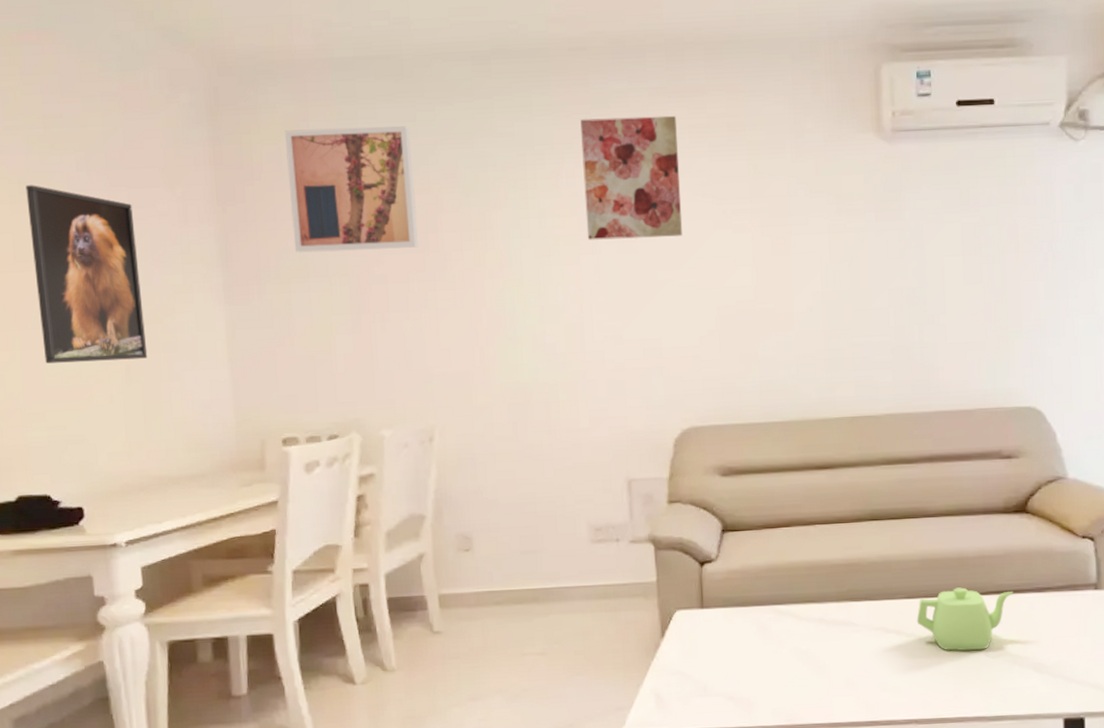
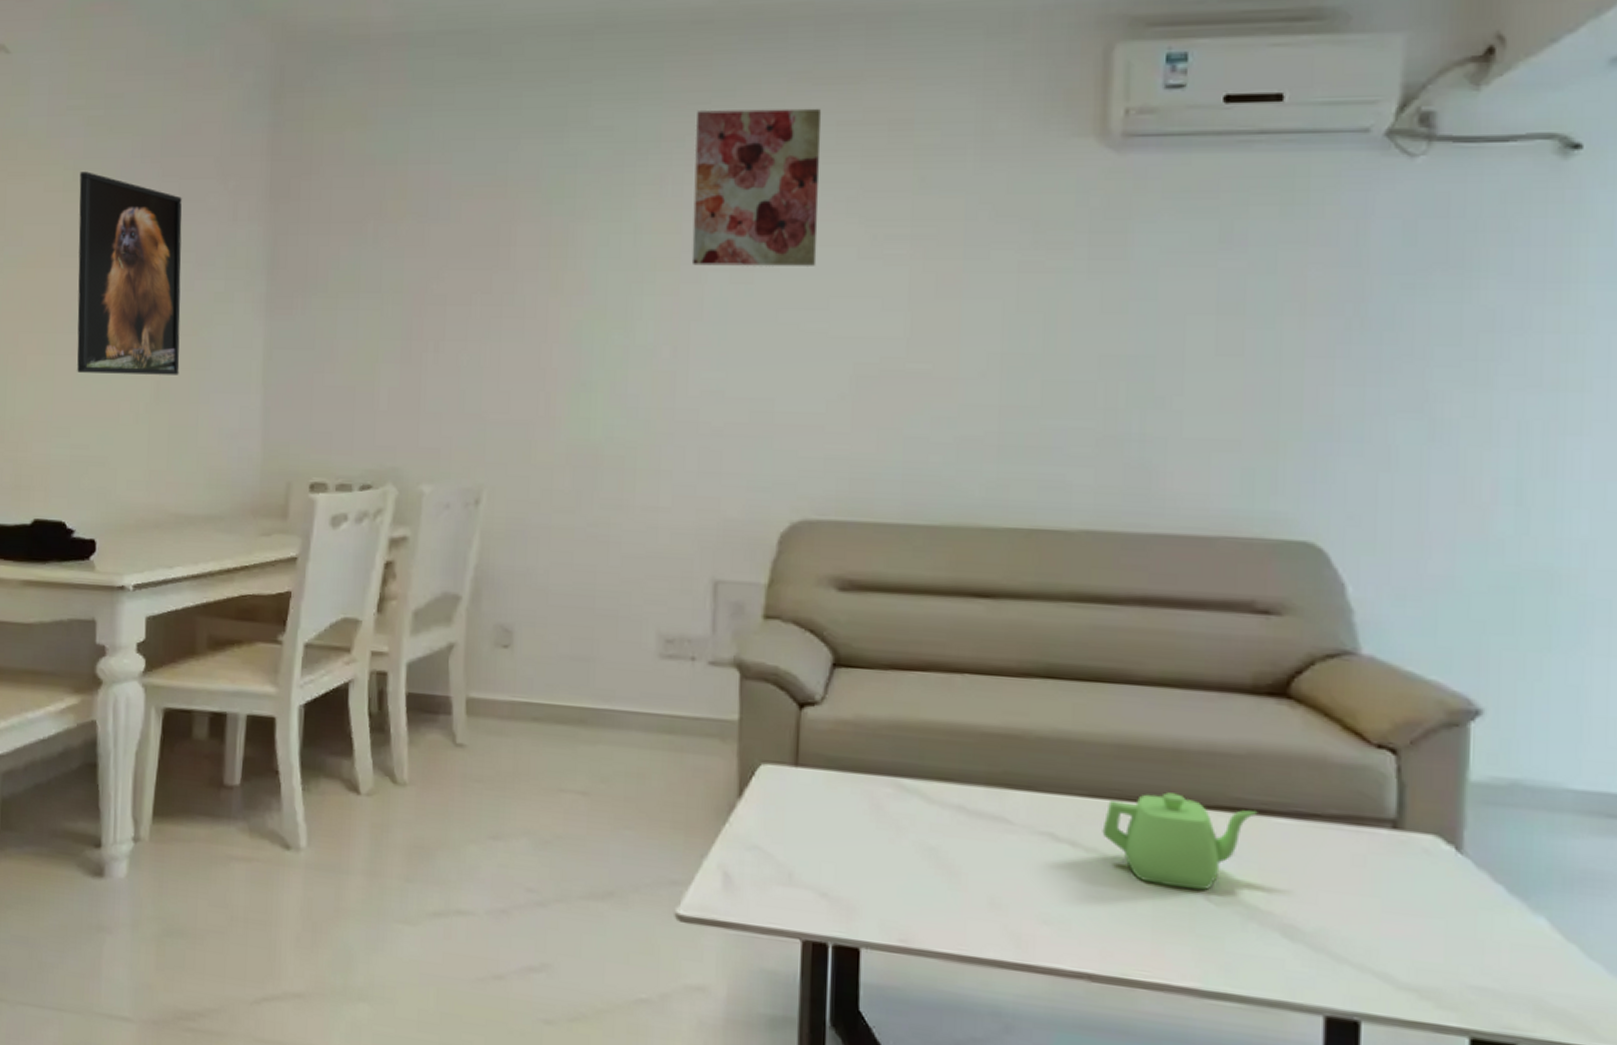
wall art: present [285,126,418,253] -> none [347,114,491,263]

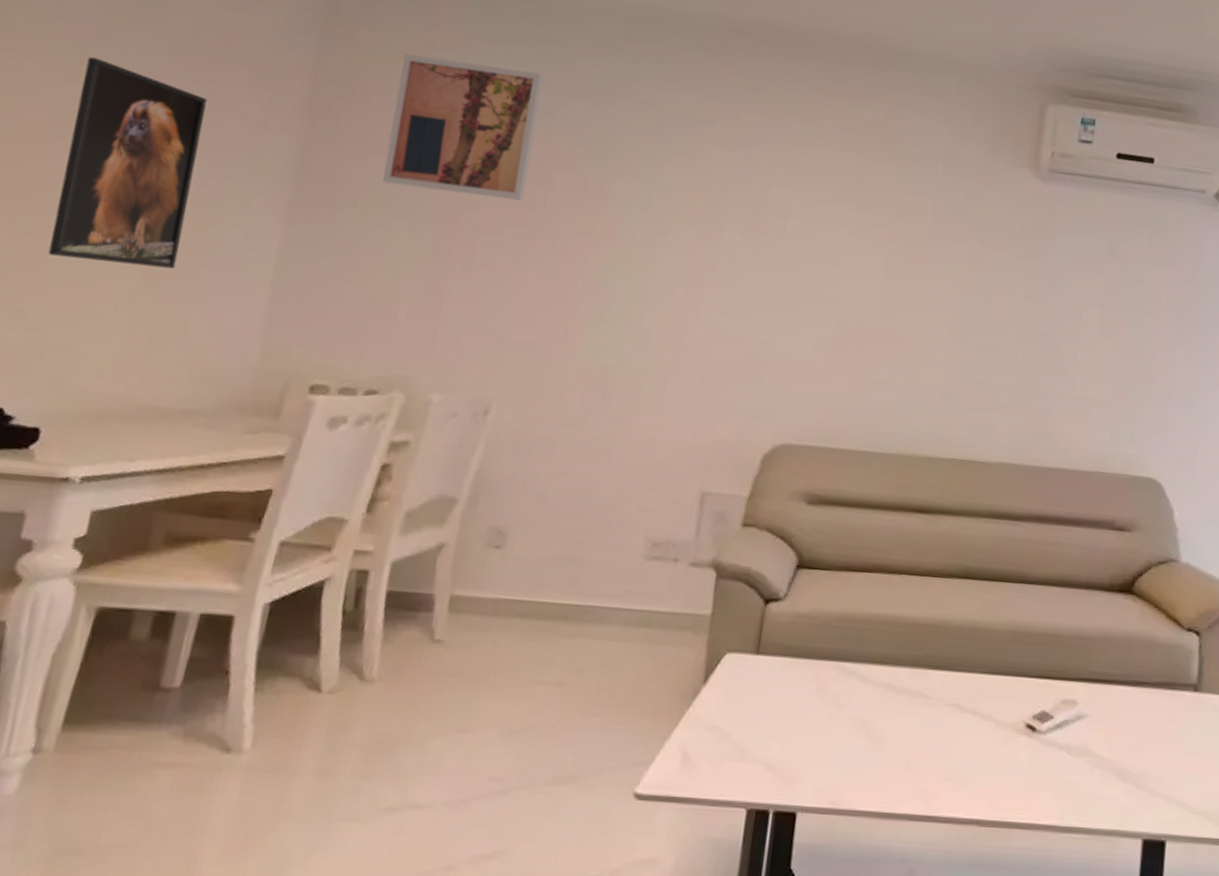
wall art: none [347,114,491,263] -> present [383,54,544,201]
wall art: present [691,108,822,268] -> none [711,101,831,239]
teapot: present [1102,792,1258,891] -> none [996,668,1107,746]

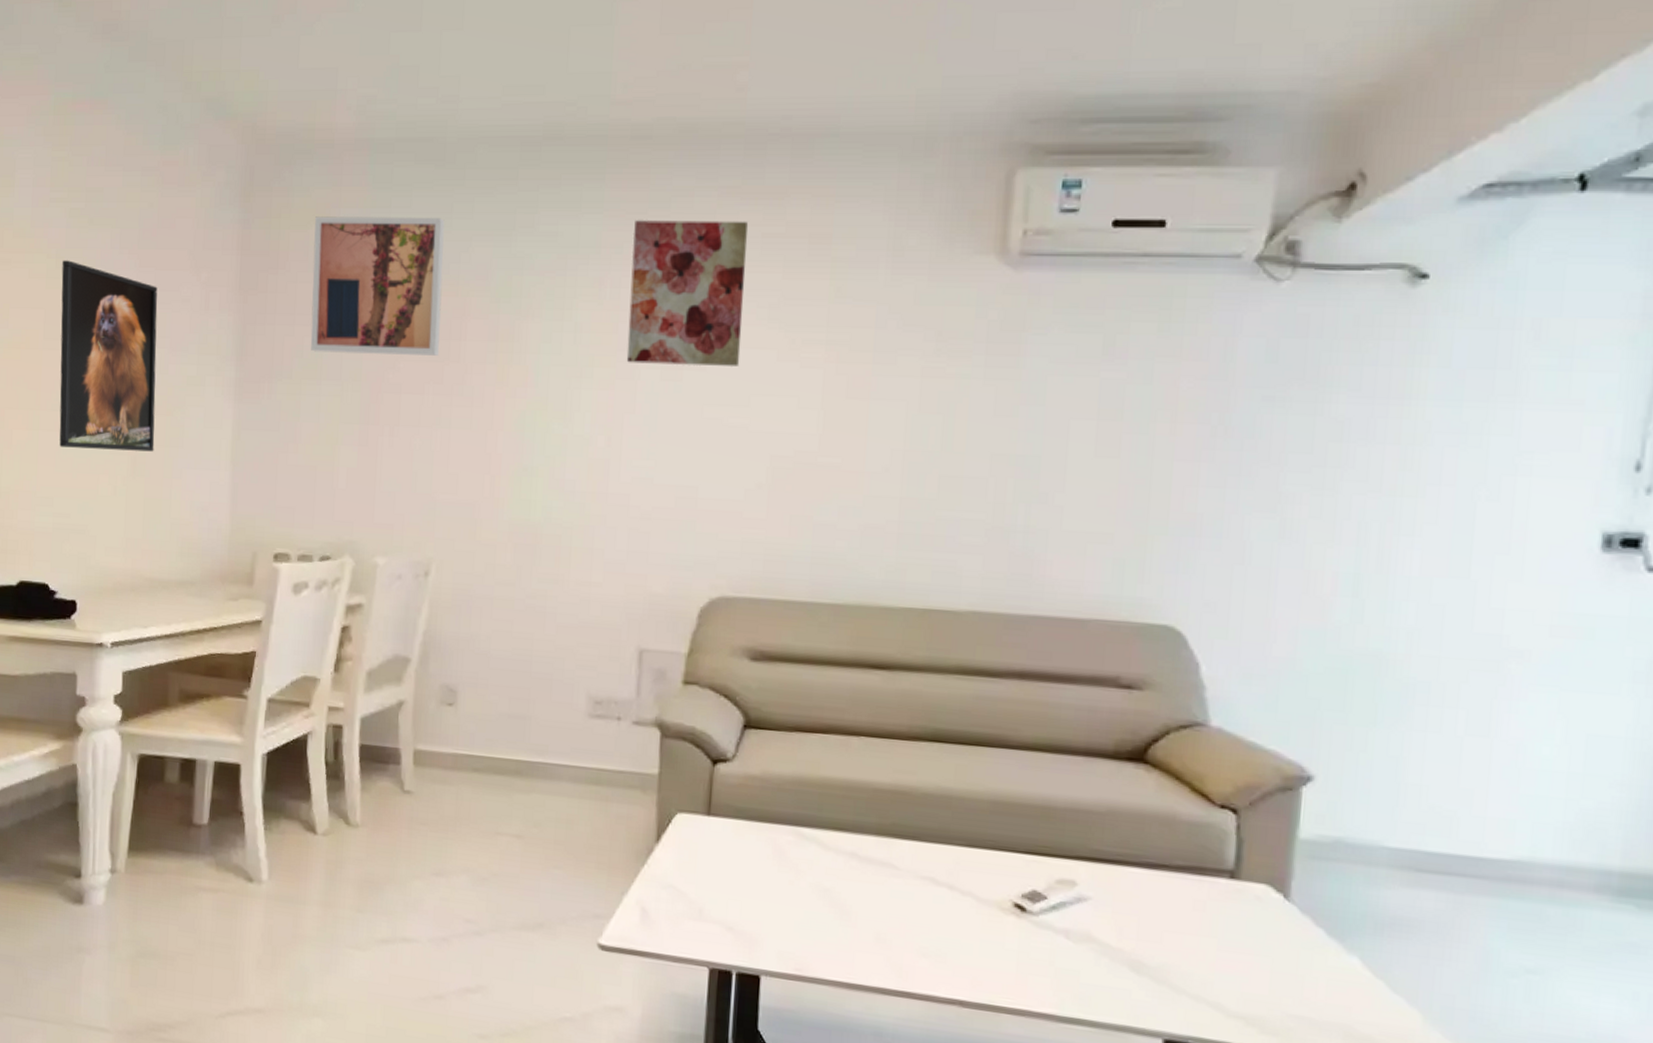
wall art: none [711,101,831,239] -> present [626,220,749,368]

